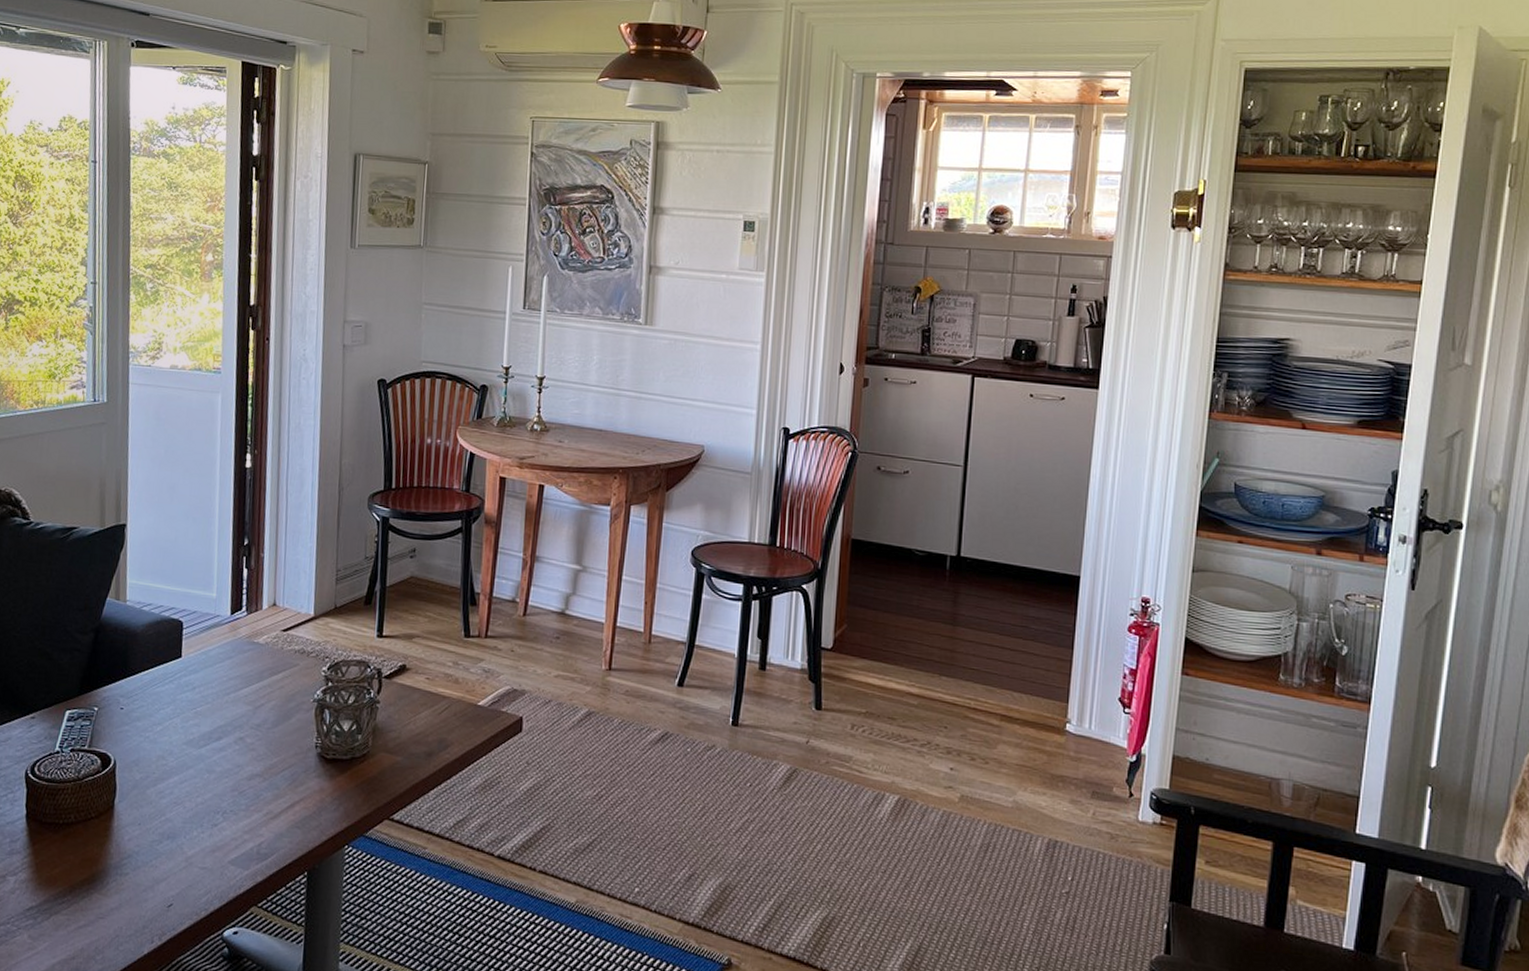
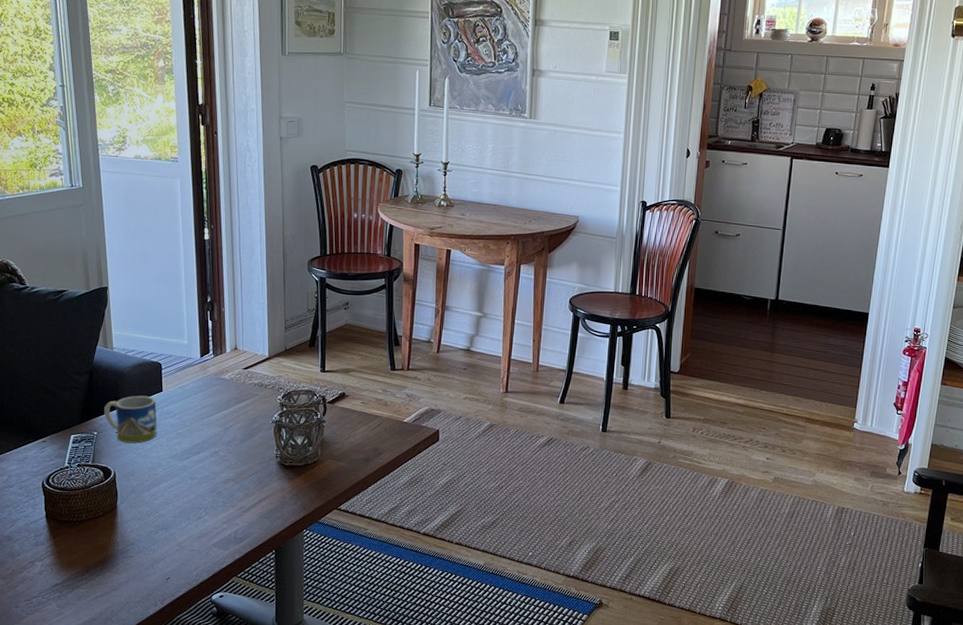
mug: none [108,661,173,724] -> present [104,395,157,443]

